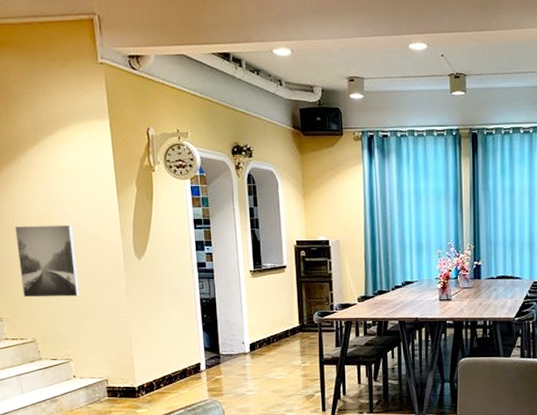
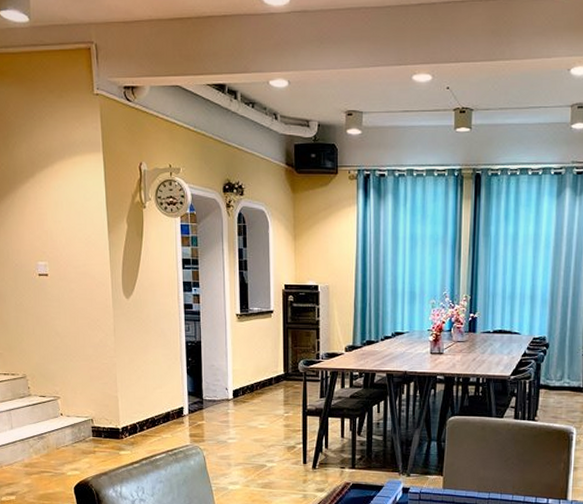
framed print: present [15,224,80,298] -> none [10,260,69,334]

